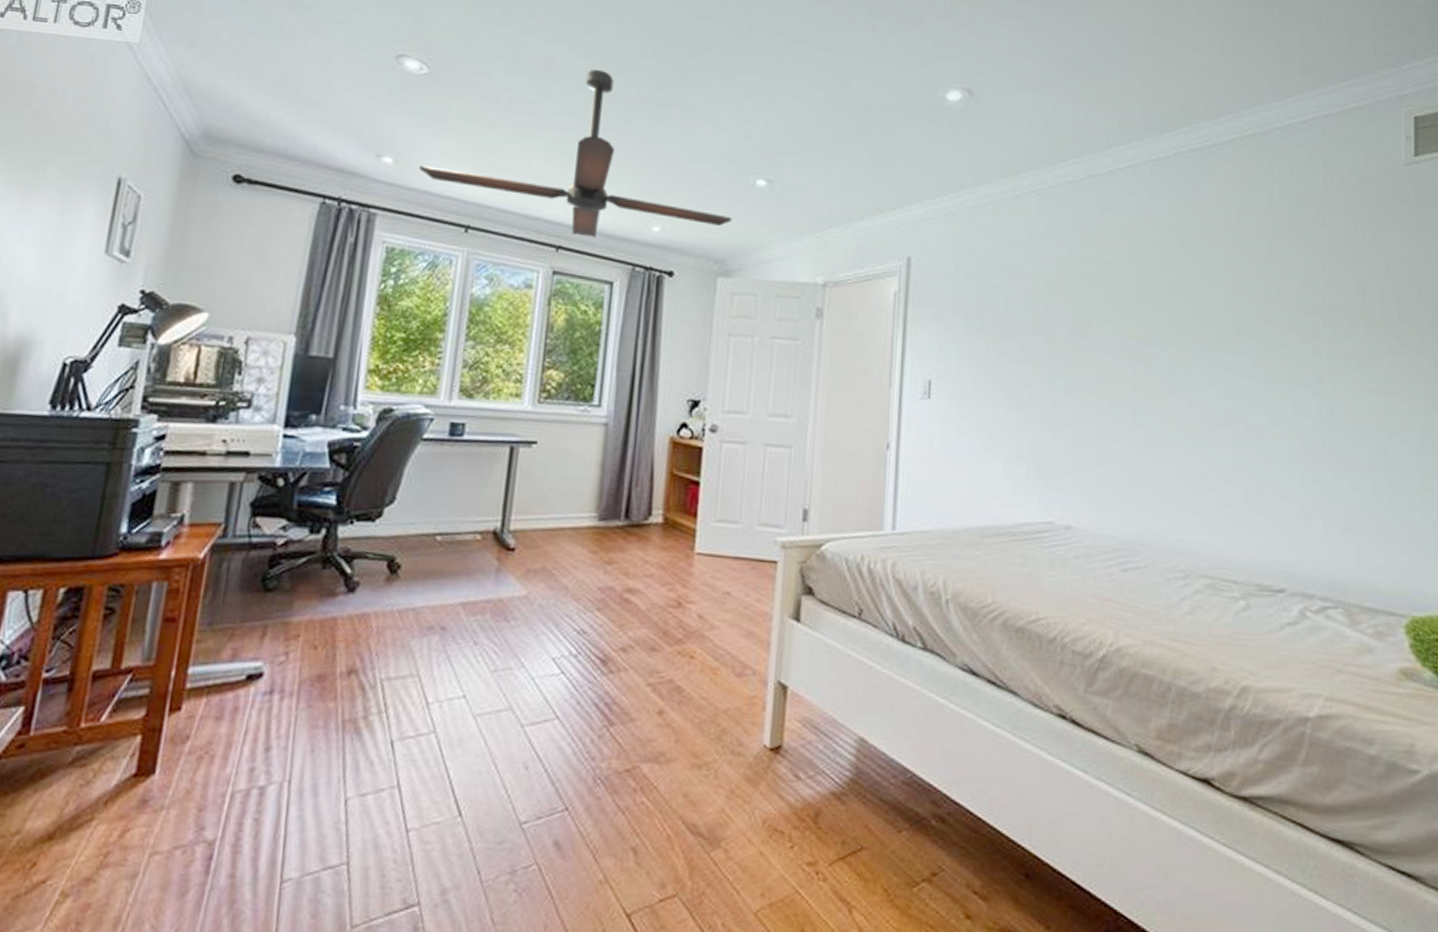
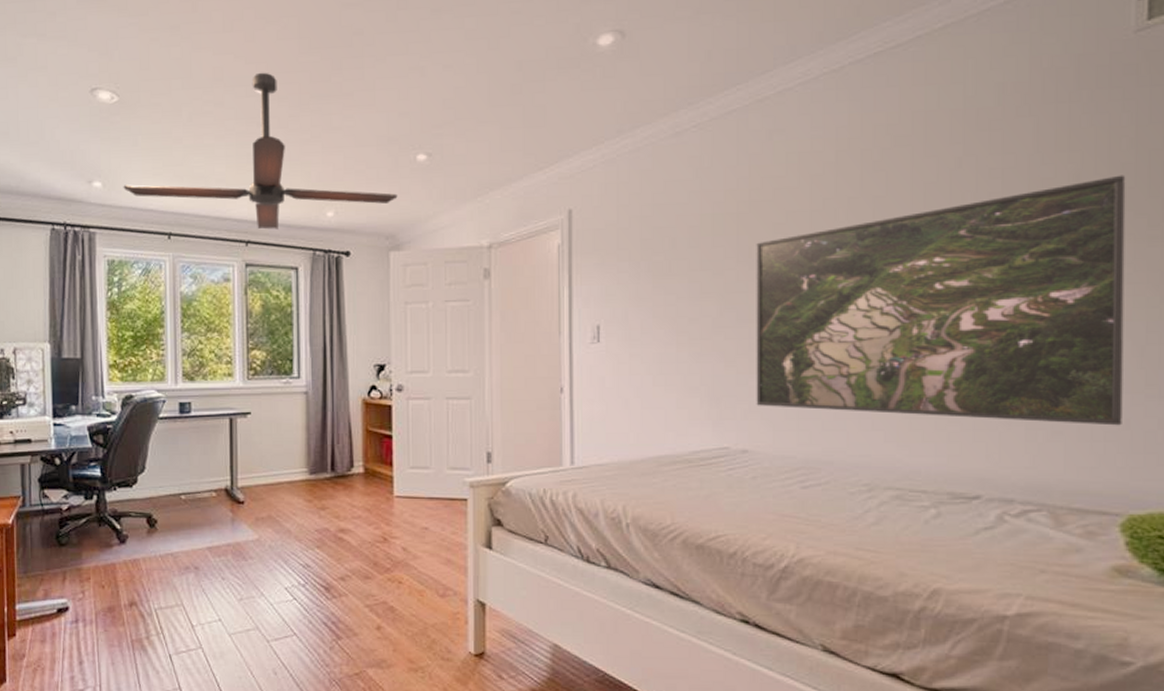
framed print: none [1080,289,1404,527] -> present [756,175,1126,426]

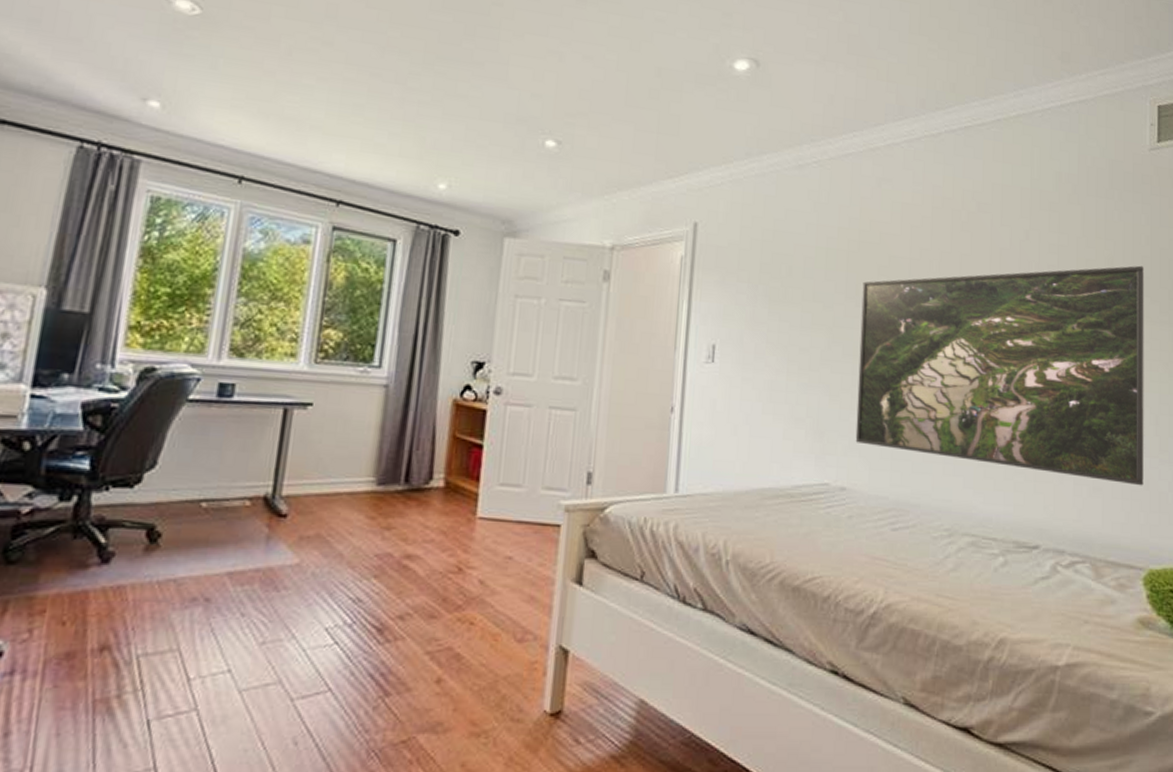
ceiling fan: present [123,72,398,230] -> none [188,19,520,193]

